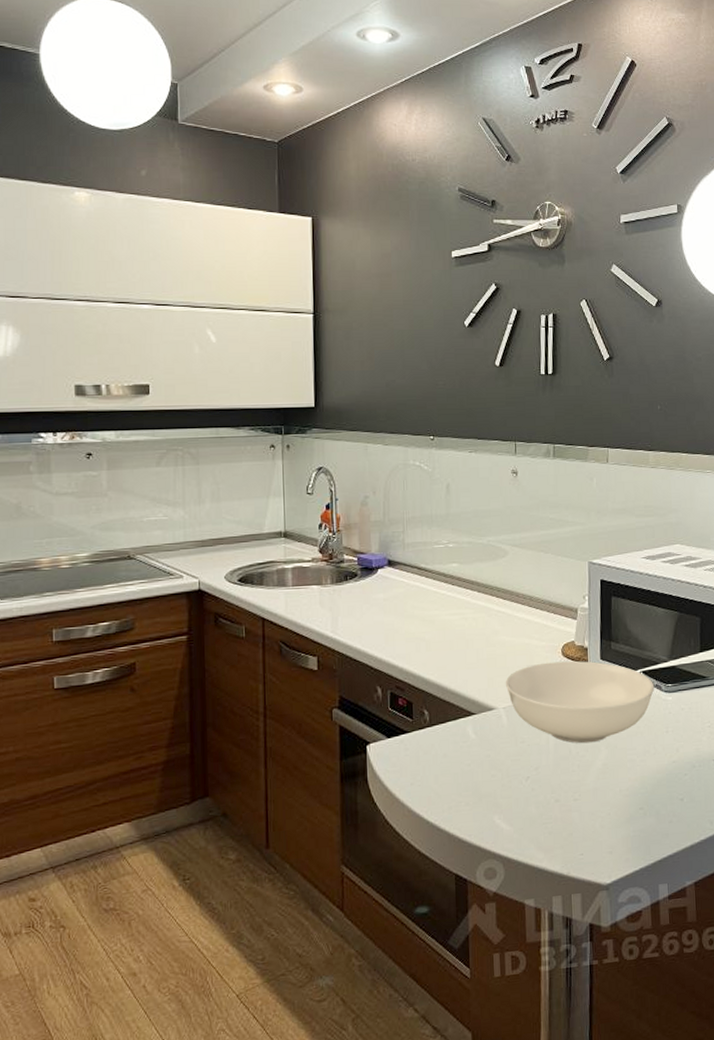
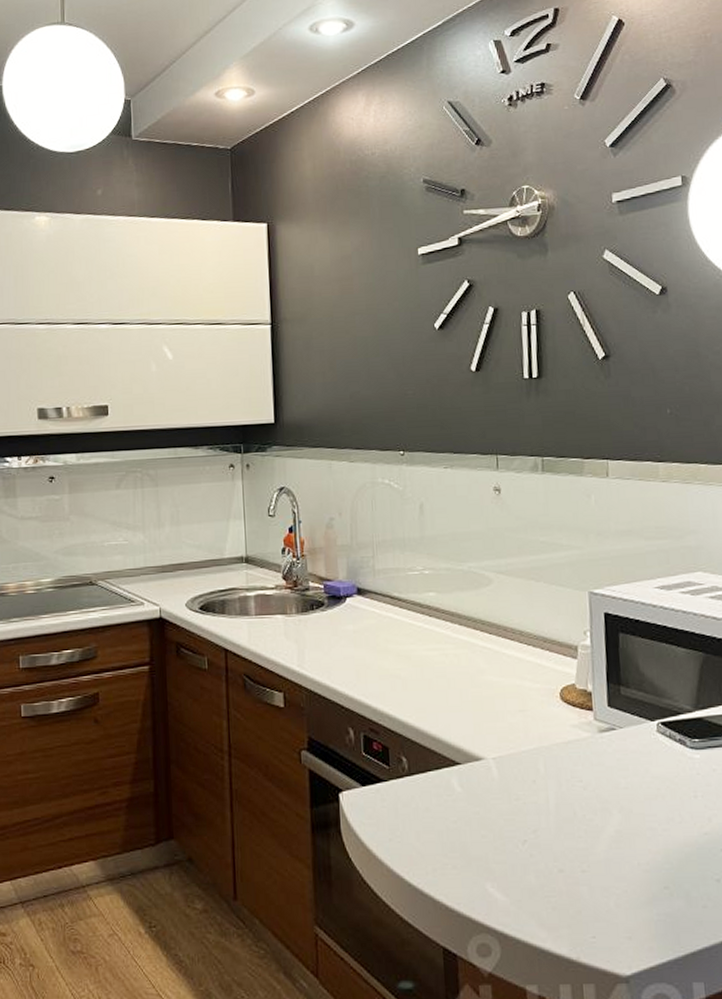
bowl: present [505,660,655,744] -> none [494,707,678,805]

